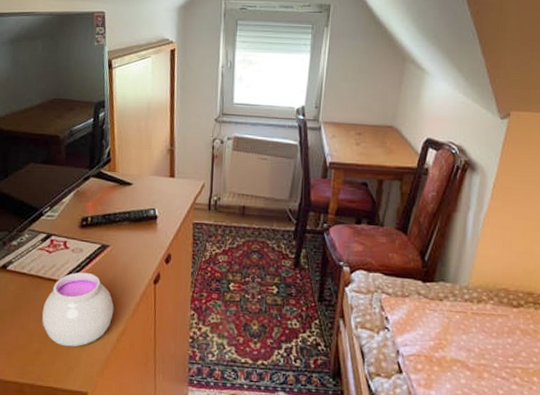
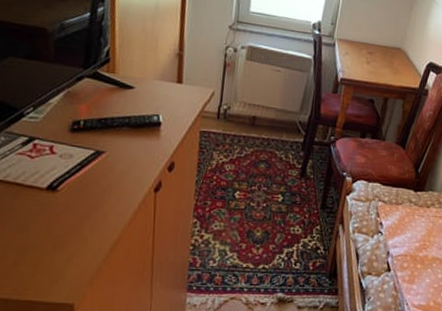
jar: present [42,272,114,347] -> none [20,179,108,258]

